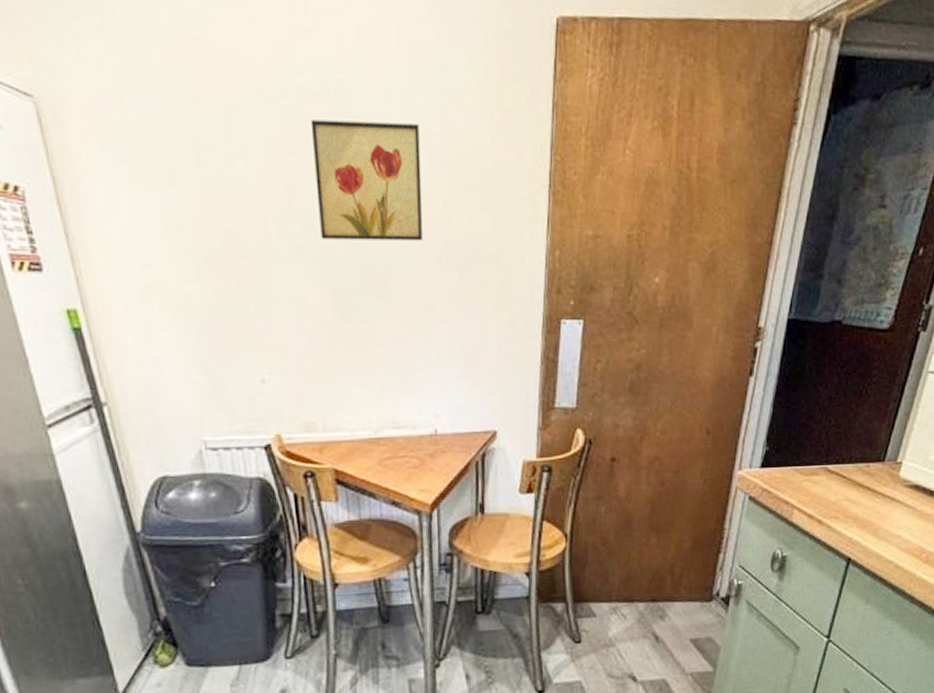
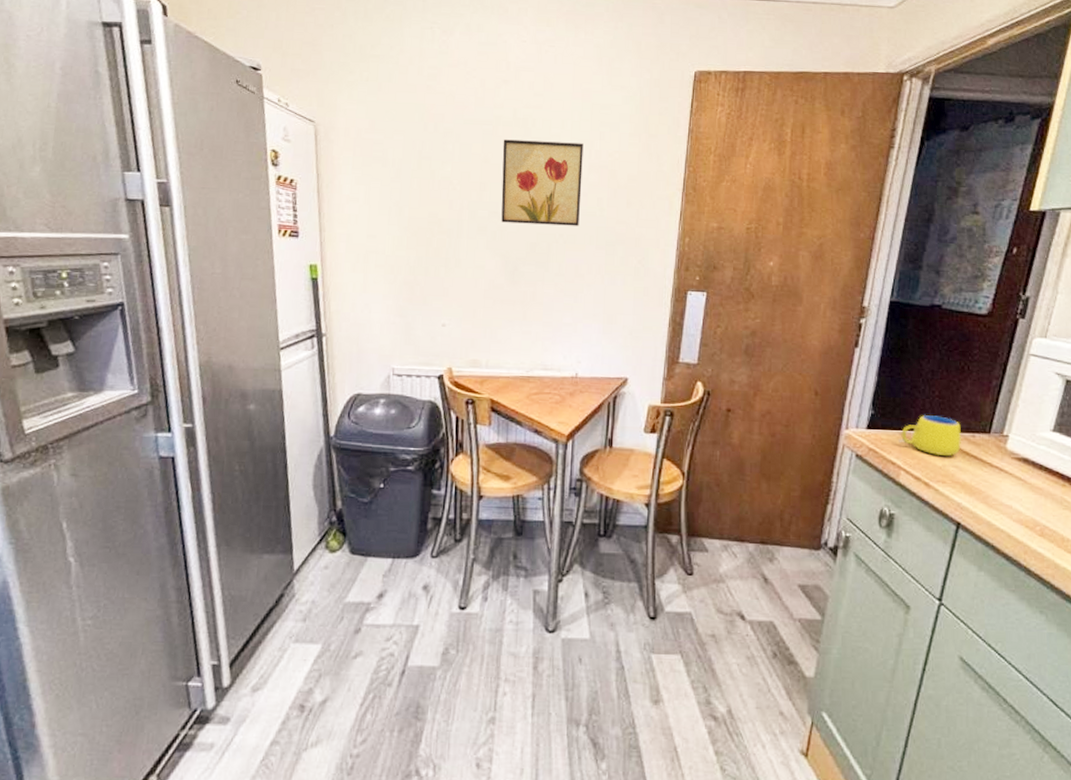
mug: none [793,446,857,491] -> present [899,414,962,456]

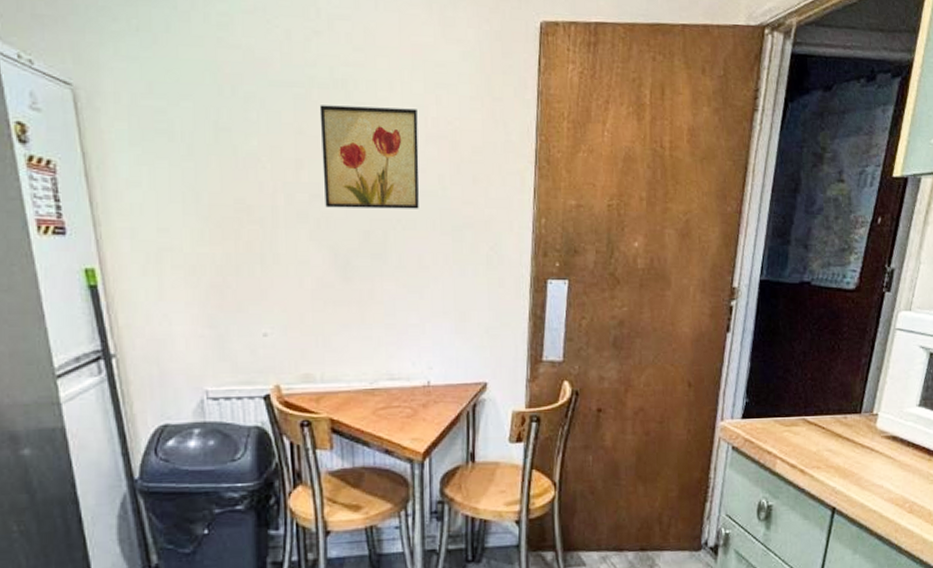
mug: present [899,414,962,456] -> none [774,398,835,442]

